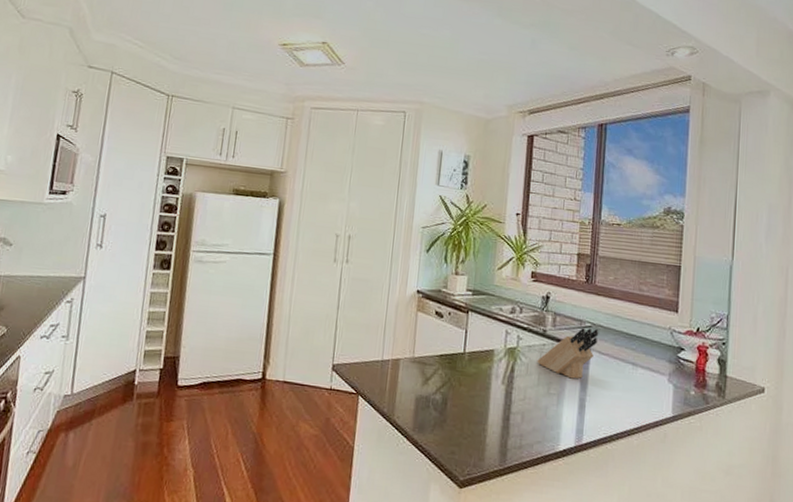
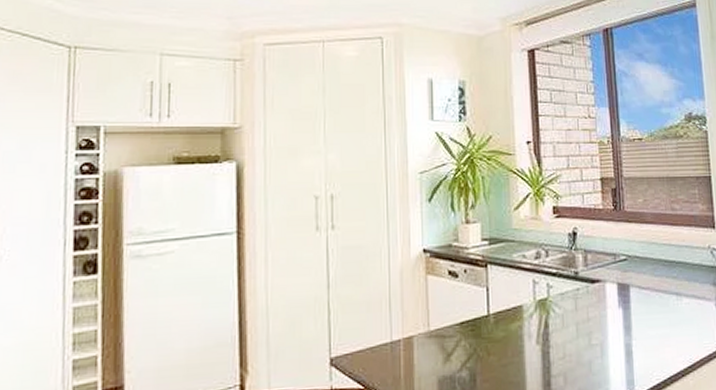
knife block: present [537,328,599,379] -> none [572,261,636,323]

